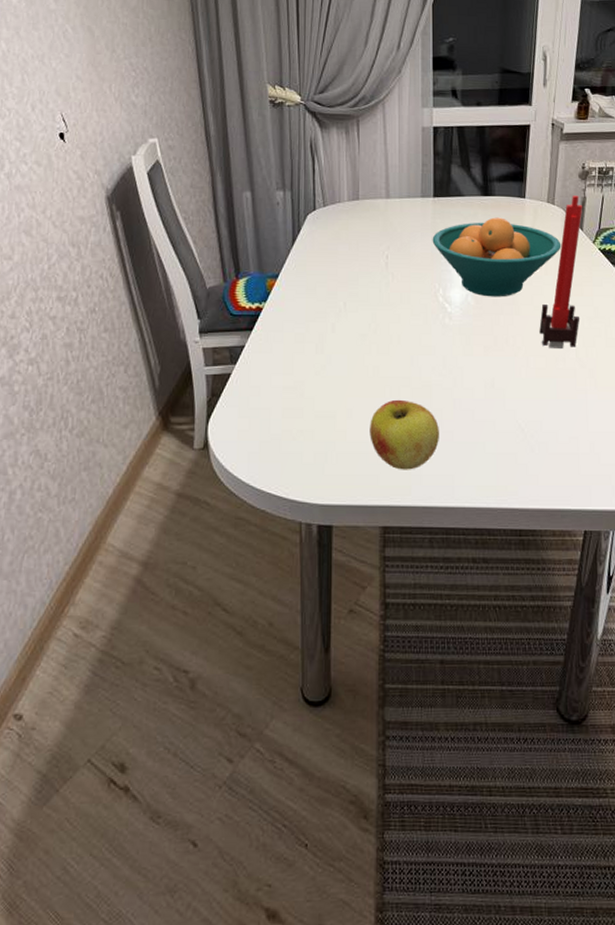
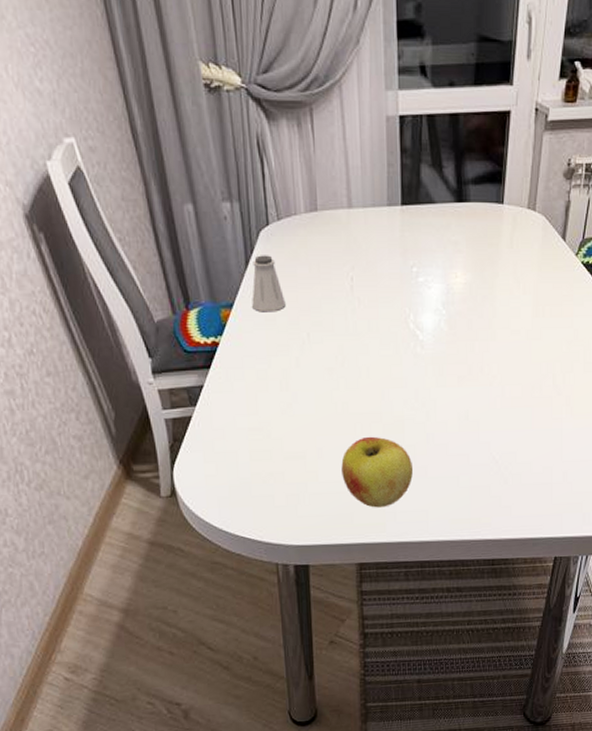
saltshaker: none [295,234,326,283] -> present [252,255,286,313]
fruit bowl: present [432,217,562,297] -> none [401,228,542,322]
candle: present [539,195,583,348] -> none [516,199,567,376]

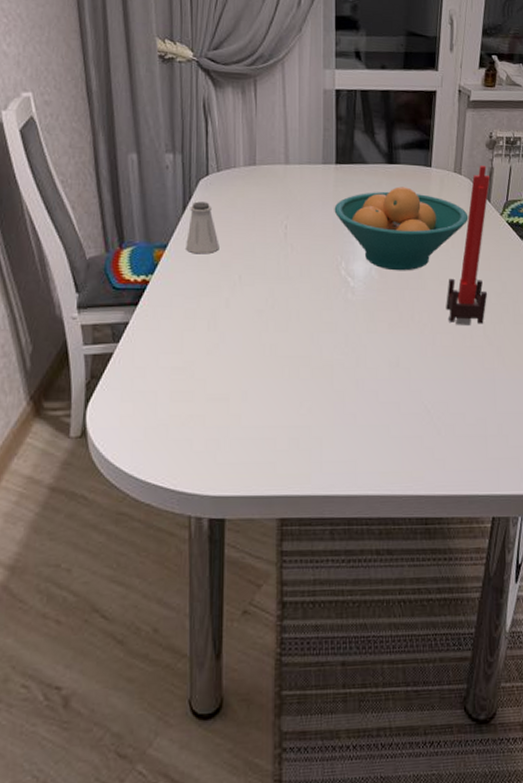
apple: present [341,436,413,508] -> none [266,380,341,457]
fruit bowl: none [401,228,542,322] -> present [334,186,469,271]
candle: none [516,199,567,376] -> present [446,165,491,325]

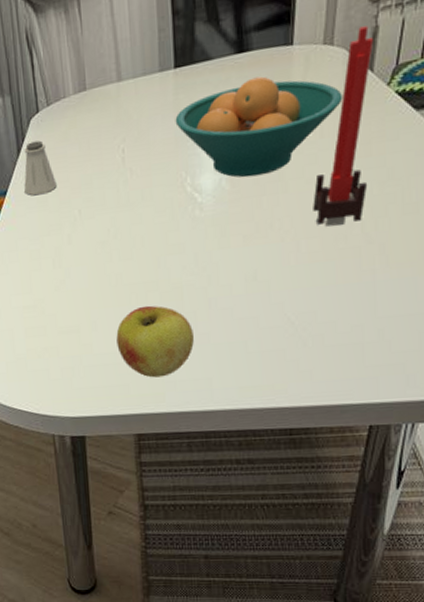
apple: none [266,380,341,457] -> present [116,305,194,378]

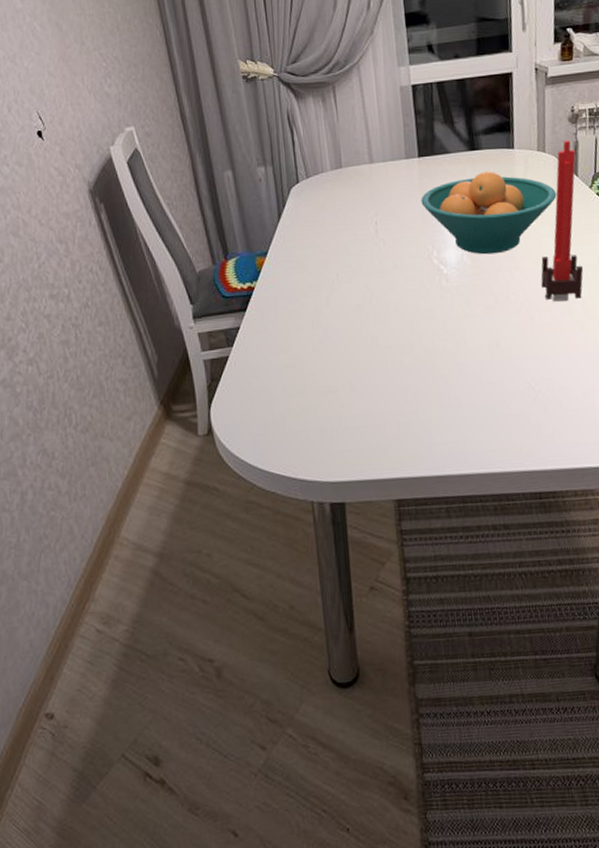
saltshaker: present [24,140,57,196] -> none [284,208,316,258]
apple: present [116,305,194,378] -> none [374,368,447,441]

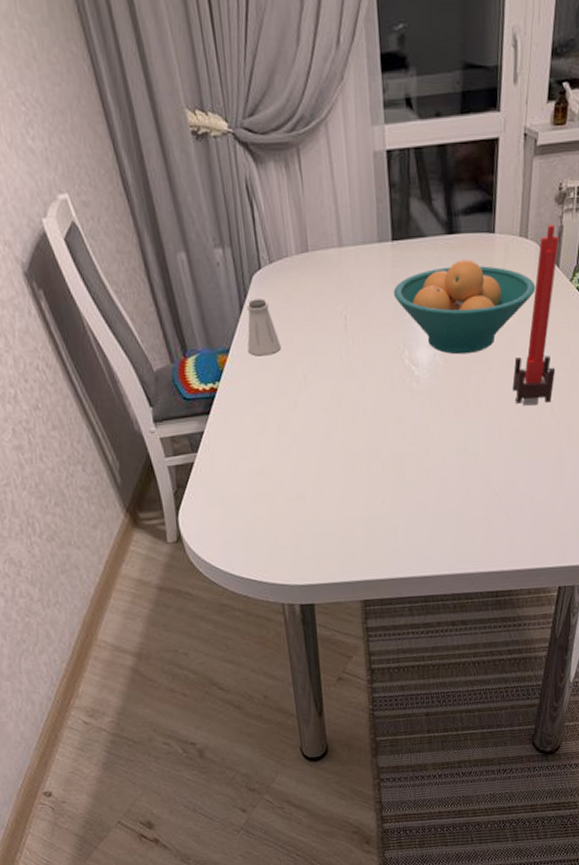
saltshaker: none [284,208,316,258] -> present [247,299,281,356]

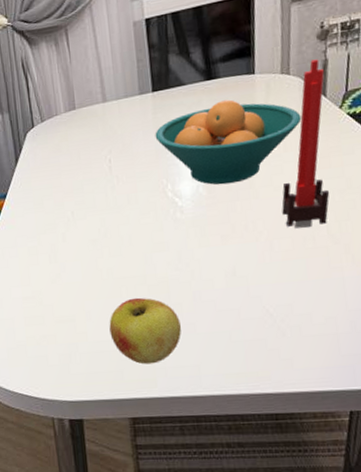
saltshaker: present [247,299,281,356] -> none [21,151,51,199]
apple: none [342,474,413,545] -> present [109,297,181,365]

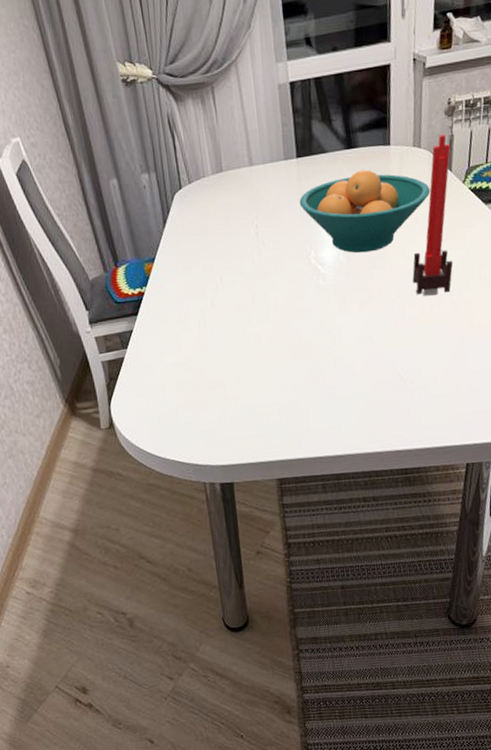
apple: present [109,297,181,365] -> none [257,362,324,427]

